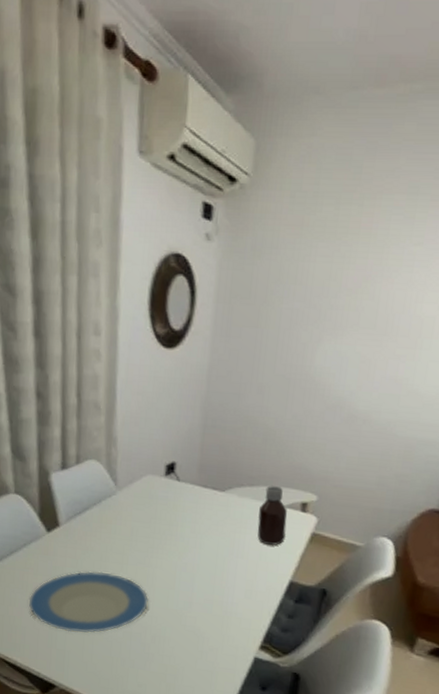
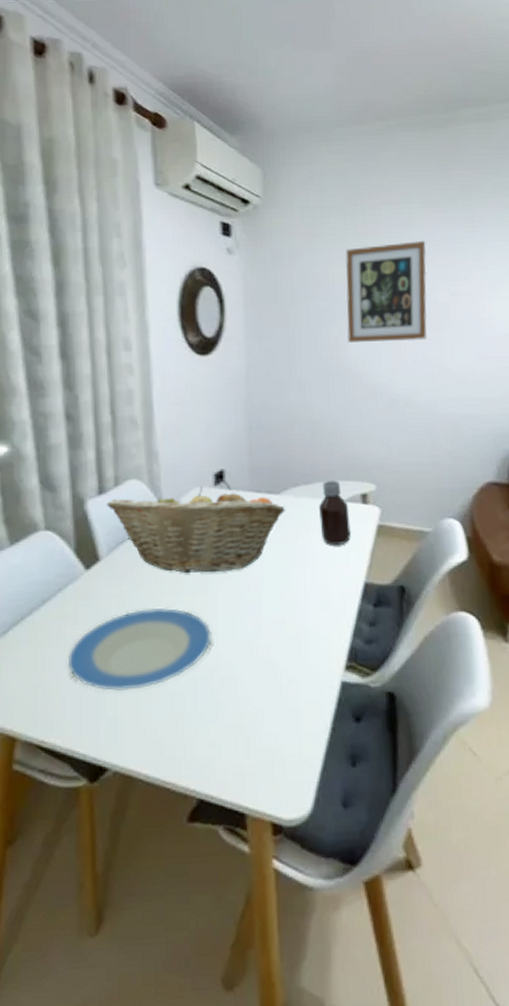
fruit basket: none [68,474,227,552] -> present [107,486,285,574]
wall art: none [316,242,425,357] -> present [345,241,427,342]

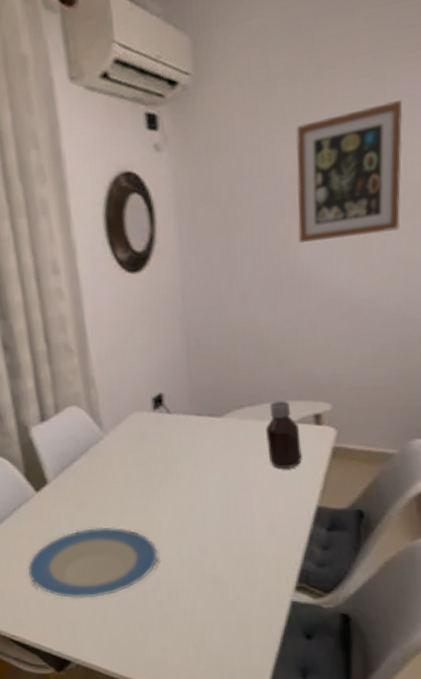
fruit basket: present [107,486,285,574] -> none [49,411,229,496]

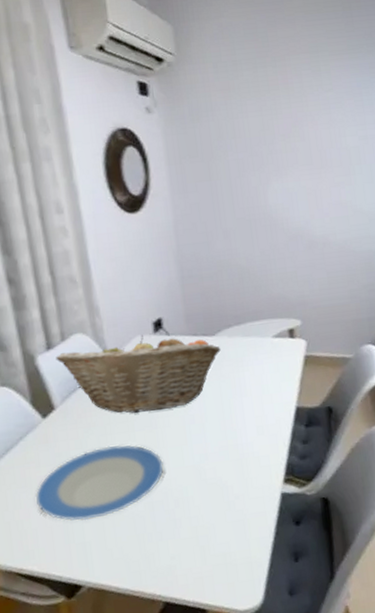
fruit basket: none [49,411,229,496] -> present [56,334,221,414]
bottle: present [266,401,302,468] -> none [251,319,282,377]
wall art: present [295,100,404,243] -> none [259,89,340,191]

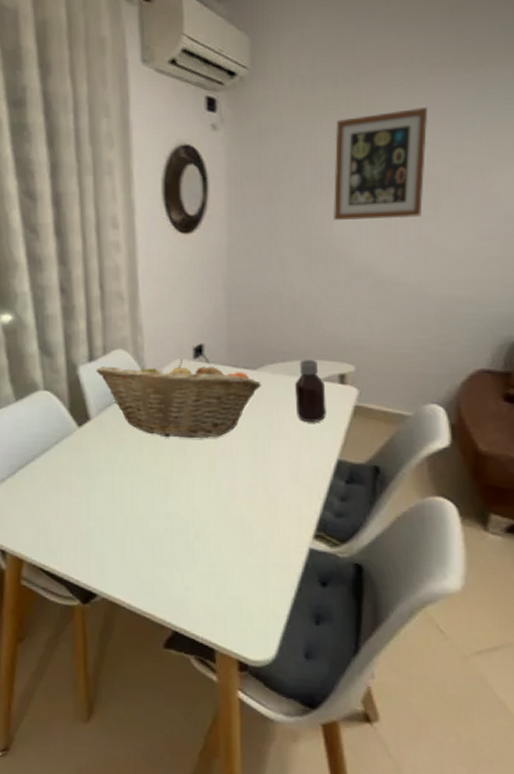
plate: present [35,445,165,522] -> none [63,464,189,534]
bottle: none [251,319,282,377] -> present [295,360,326,422]
wall art: none [259,89,340,191] -> present [334,107,428,220]

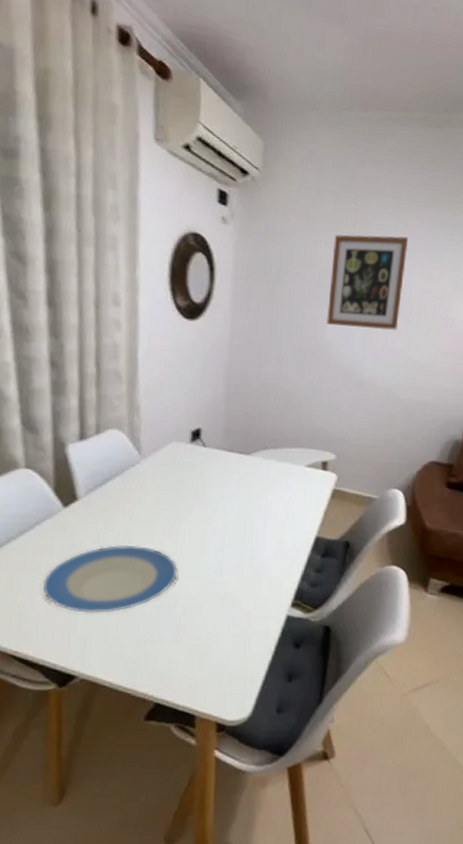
plate: none [63,464,189,534] -> present [42,544,179,614]
fruit basket: present [96,358,261,439] -> none [87,441,254,519]
bottle: present [295,360,326,422] -> none [283,447,310,503]

